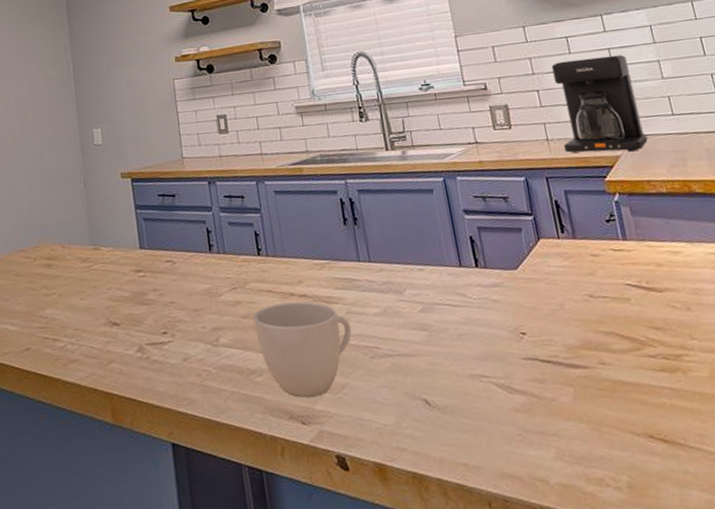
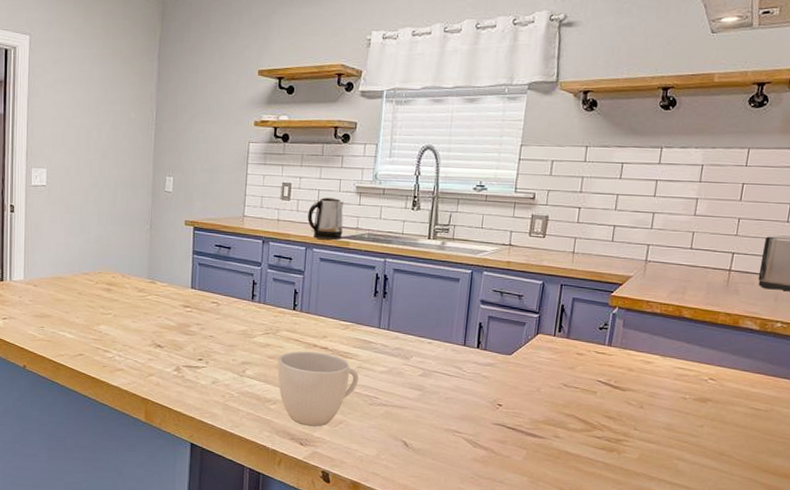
kettle: none [250,122,294,171] -> present [308,197,344,241]
coffee maker: present [551,54,648,154] -> none [585,185,669,274]

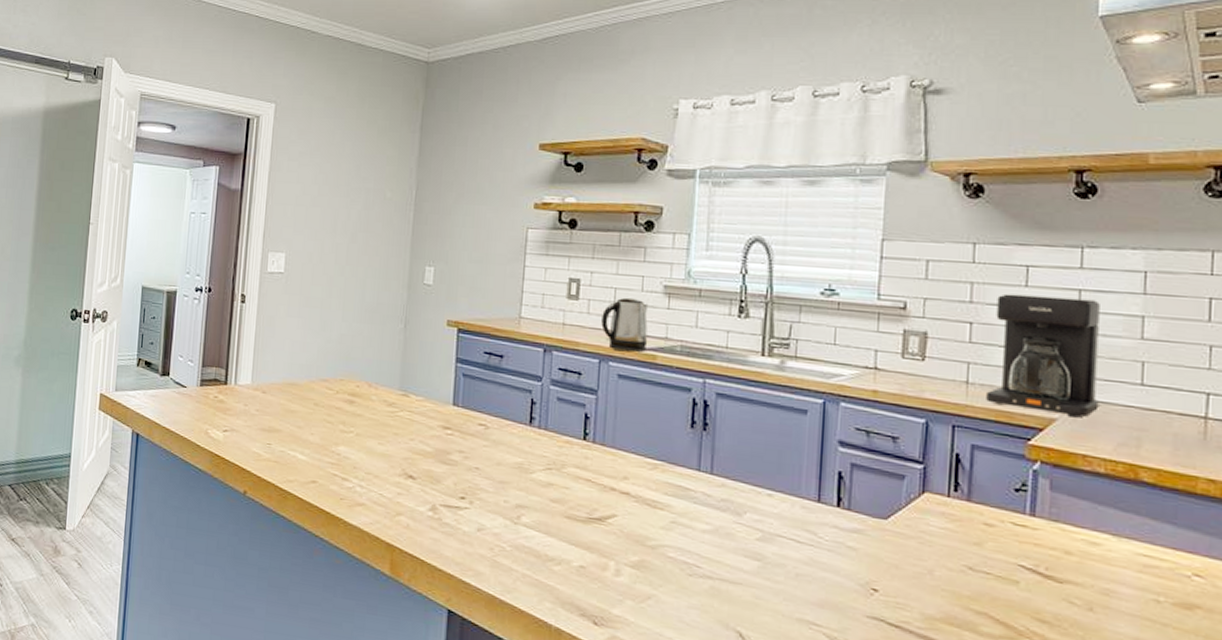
cup: present [277,351,358,426] -> none [562,494,672,601]
coffee maker: none [585,185,669,274] -> present [986,293,1100,417]

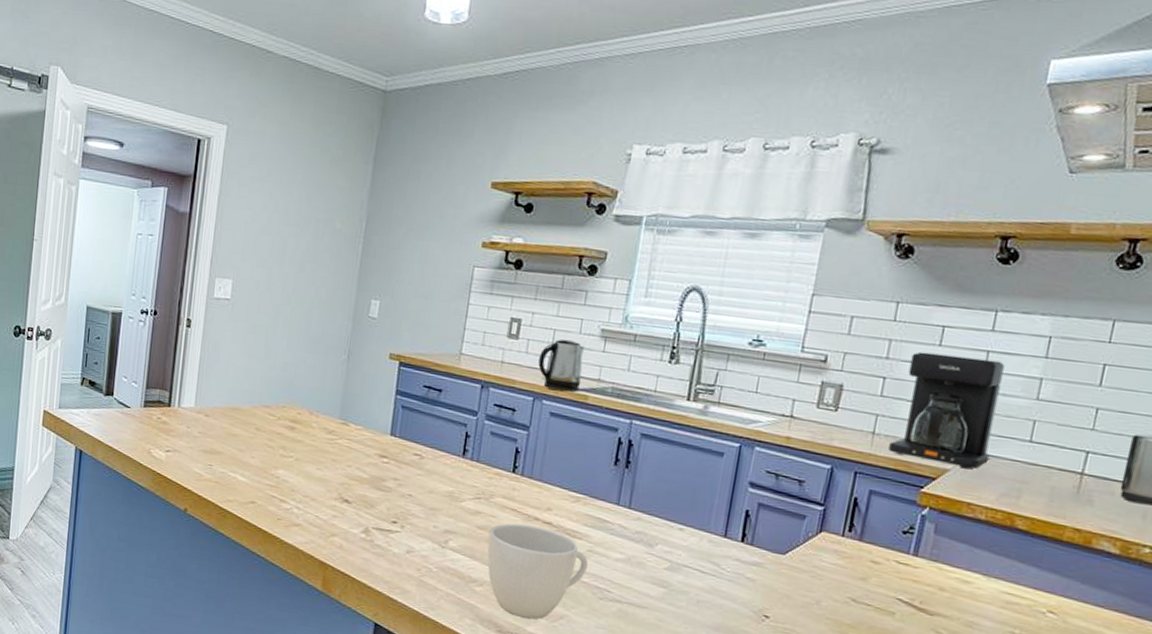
cup: none [562,494,672,601] -> present [487,523,588,619]

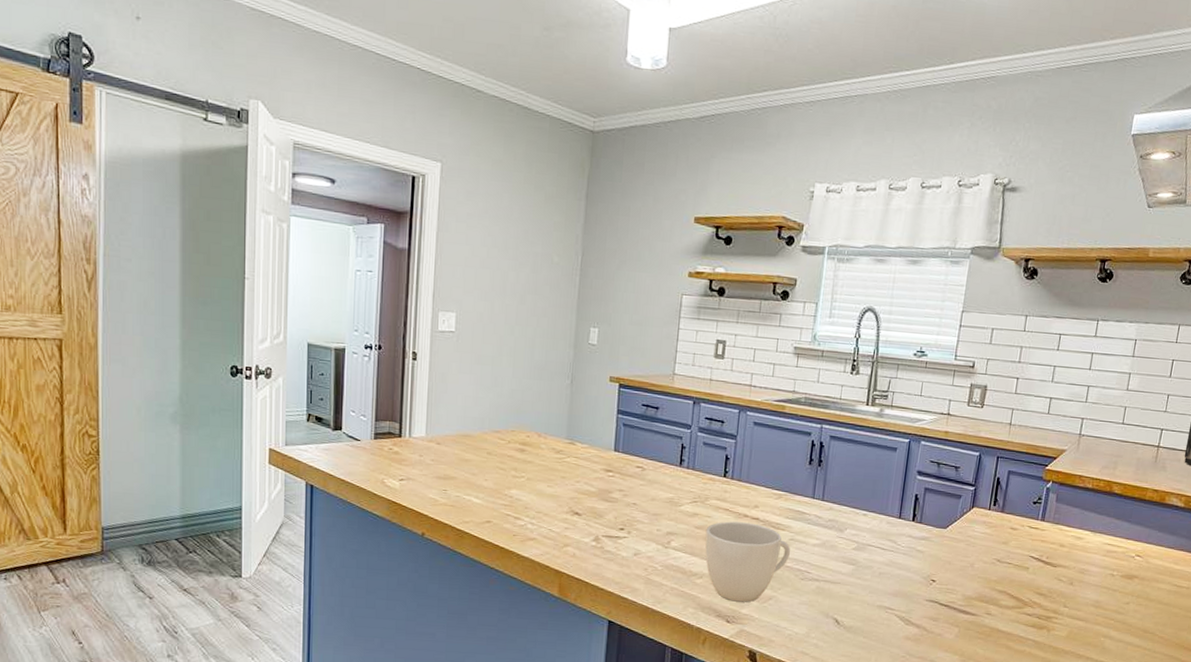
kettle: present [538,339,585,393] -> none [742,357,781,404]
coffee maker: present [888,351,1005,469] -> none [1022,356,1104,448]

